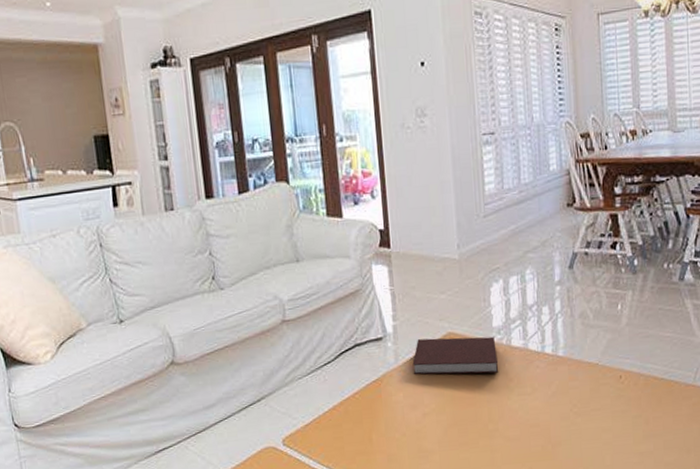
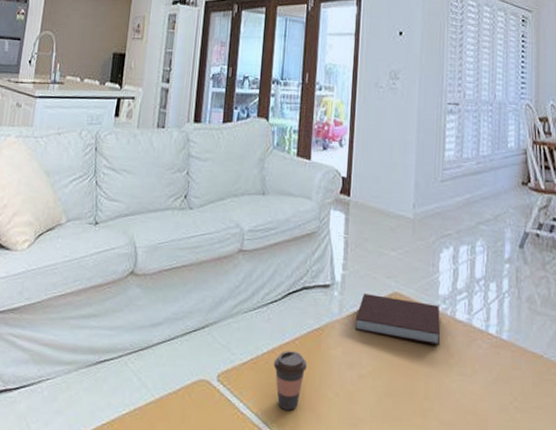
coffee cup: none [336,404,371,458] -> present [273,351,307,411]

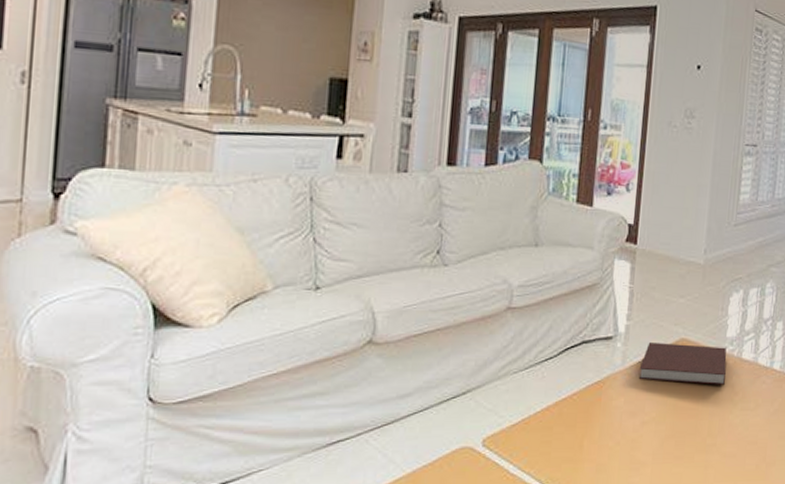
coffee cup: present [273,351,307,411] -> none [548,407,586,465]

